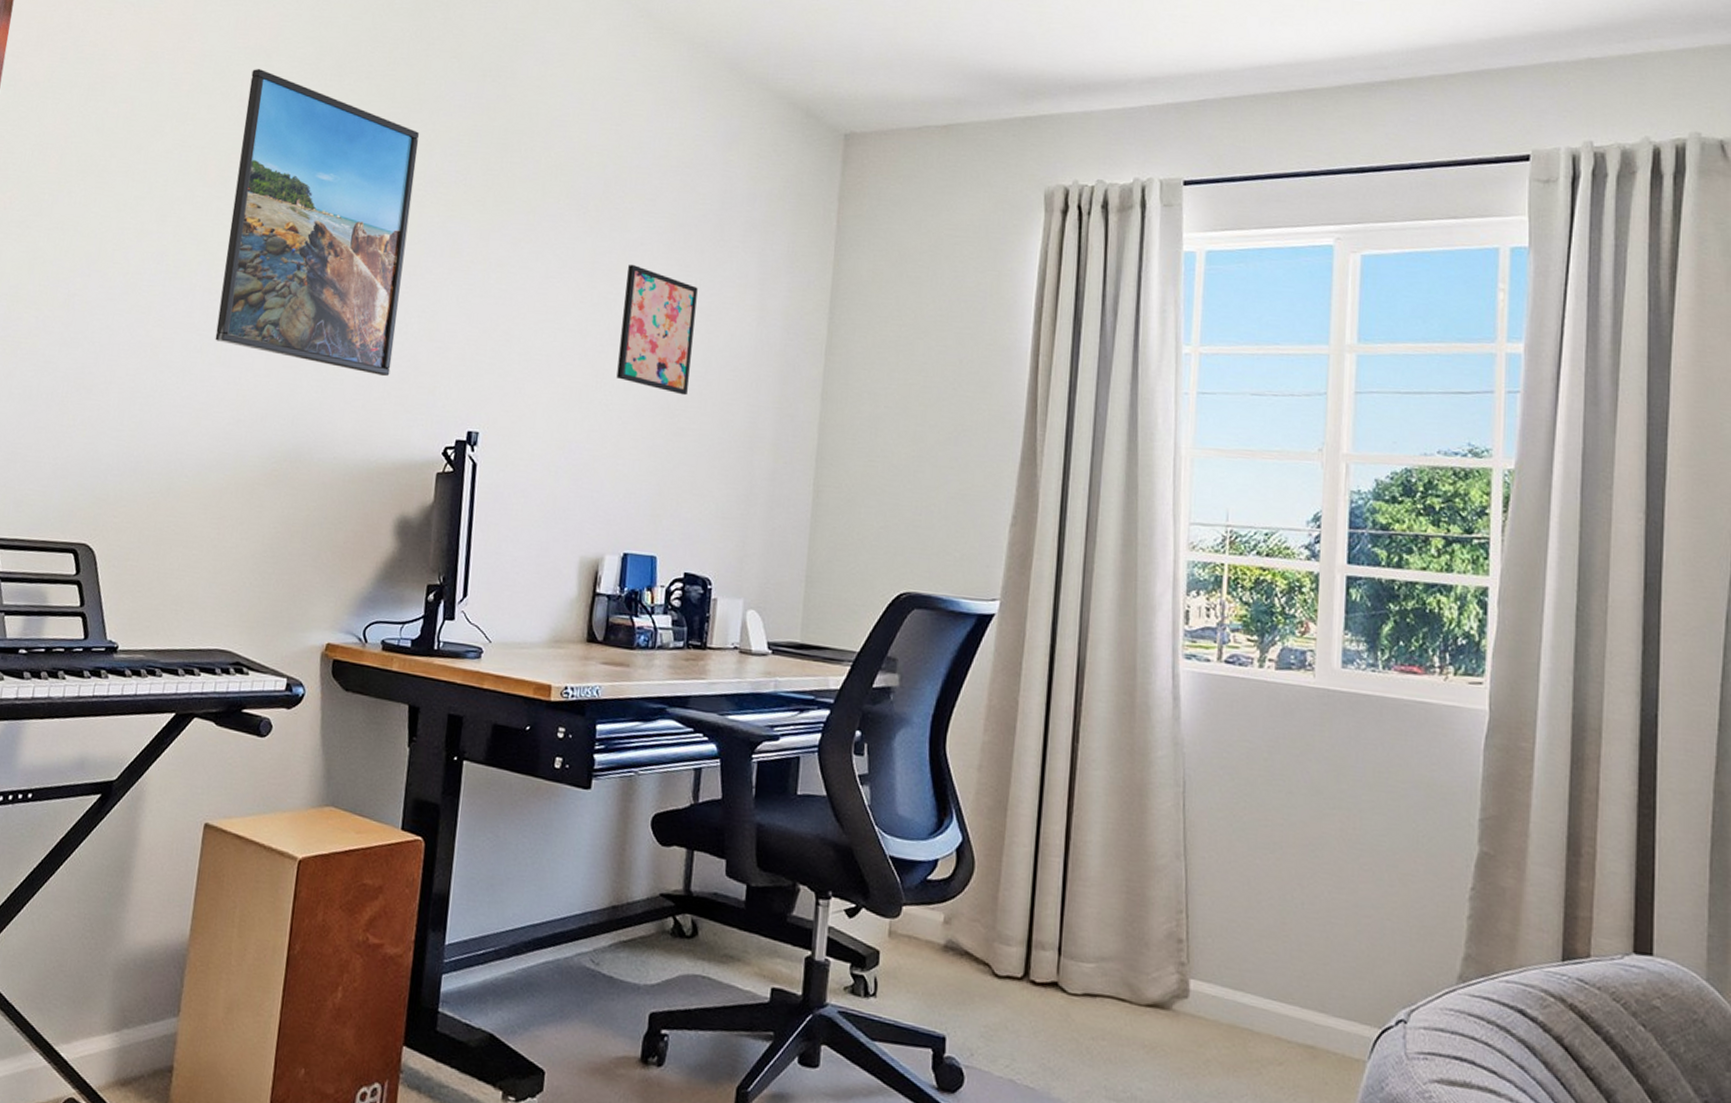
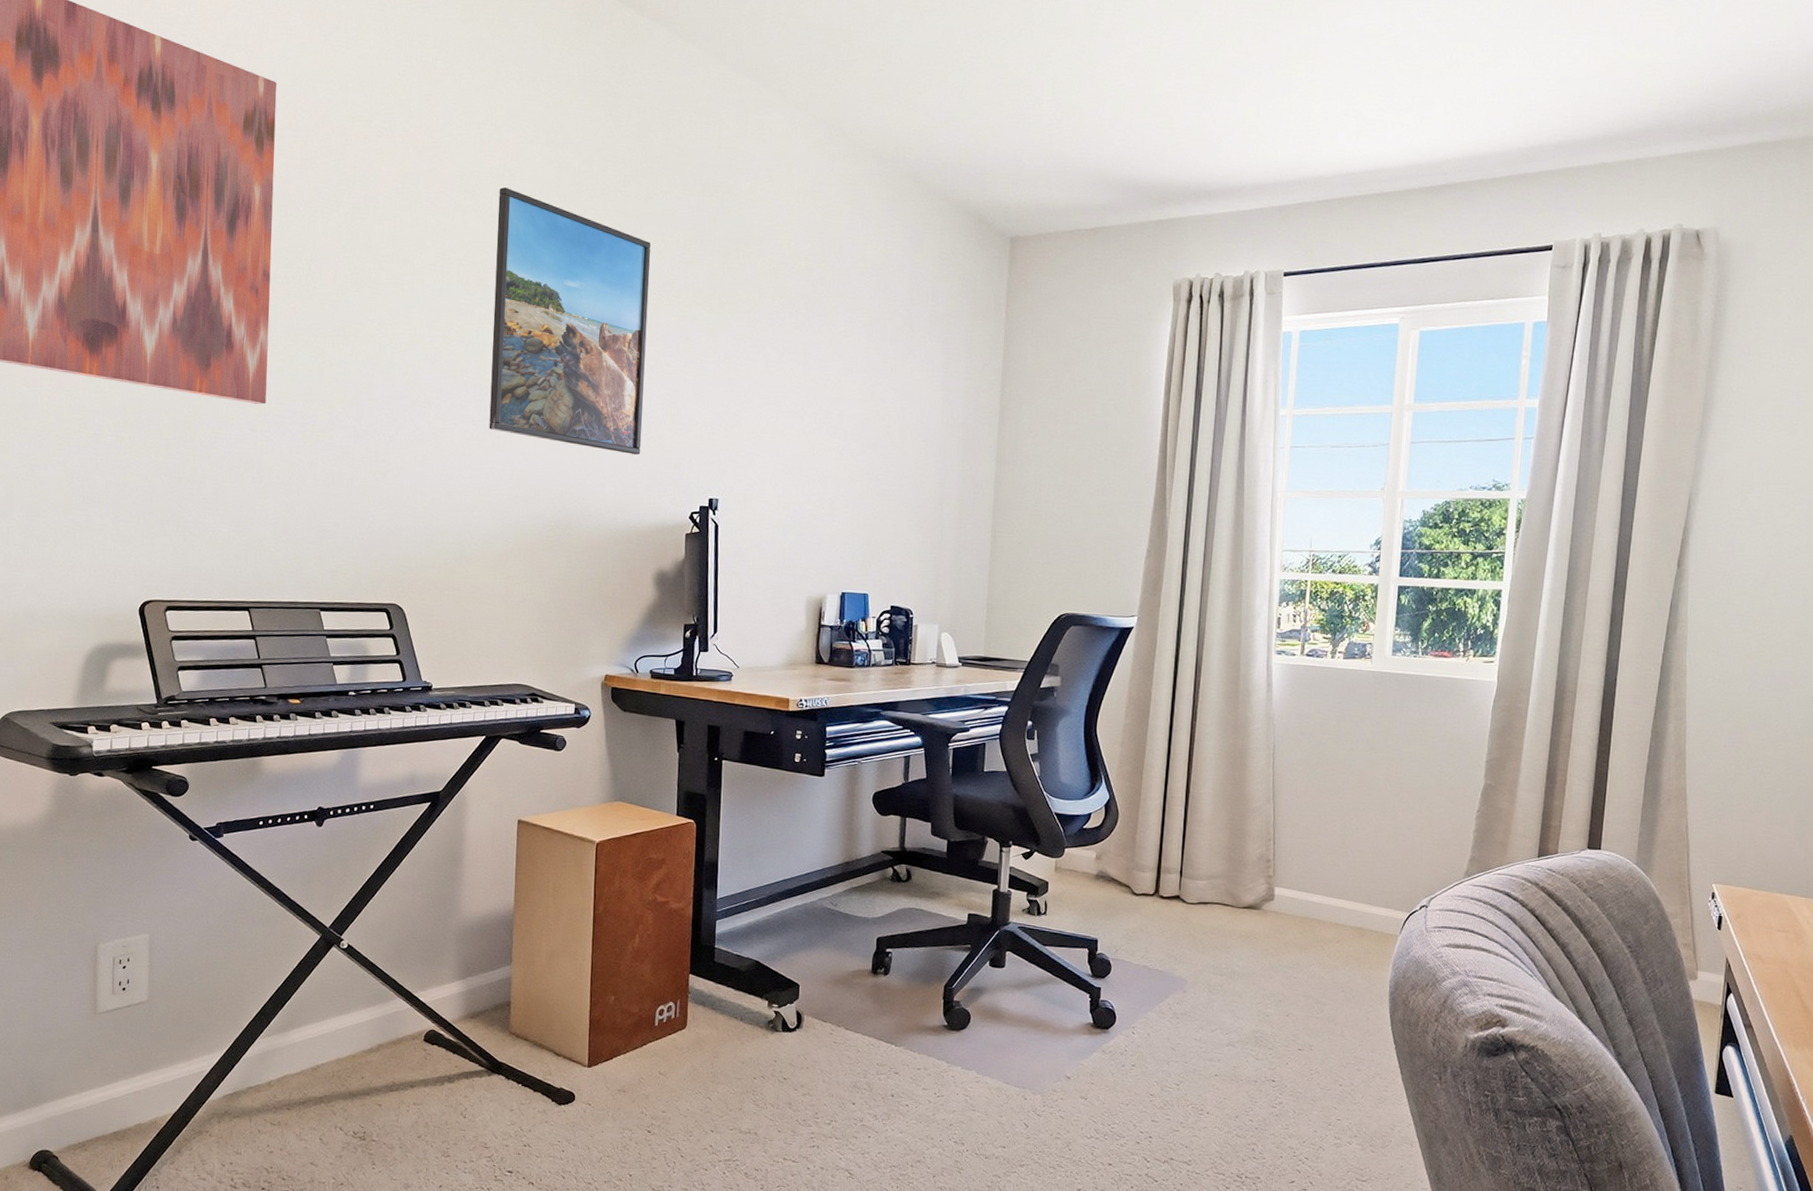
wall art: present [616,264,698,396] -> none [829,353,893,463]

